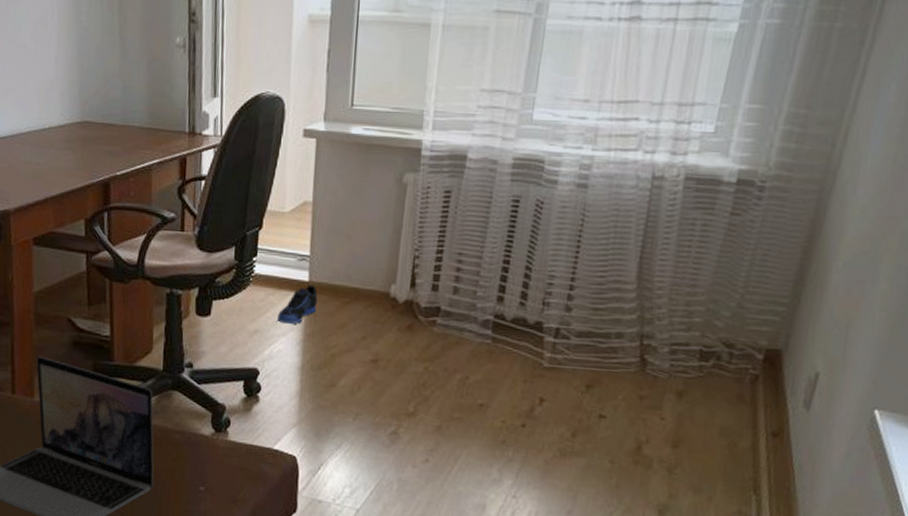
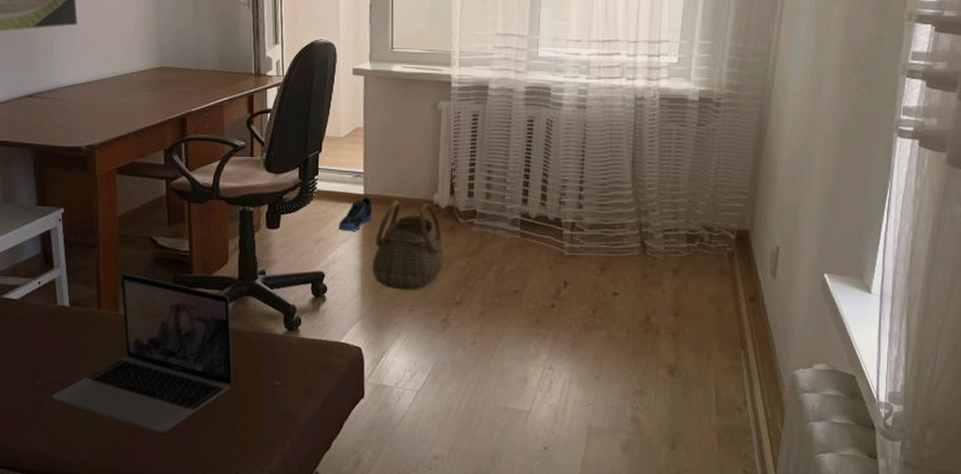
basket: none [314,291,398,397] -> present [372,201,444,291]

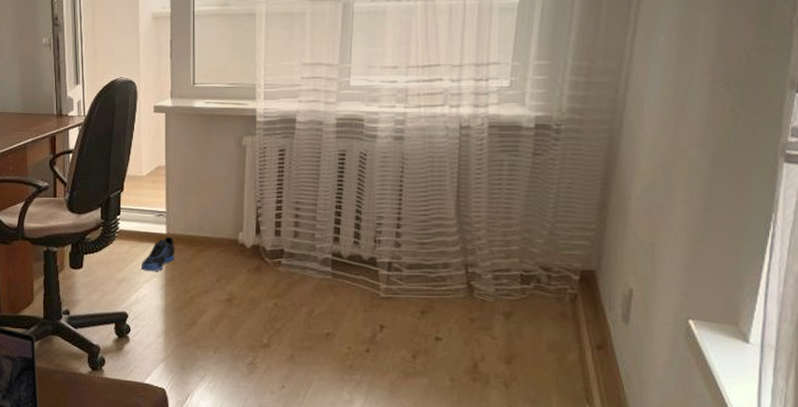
basket: present [372,201,444,291] -> none [176,240,250,333]

